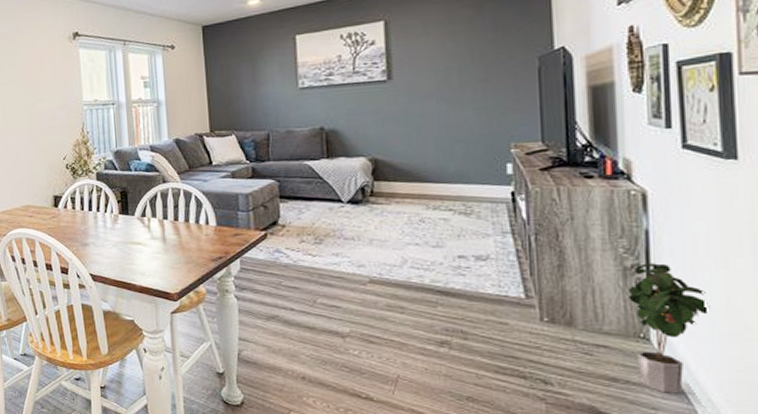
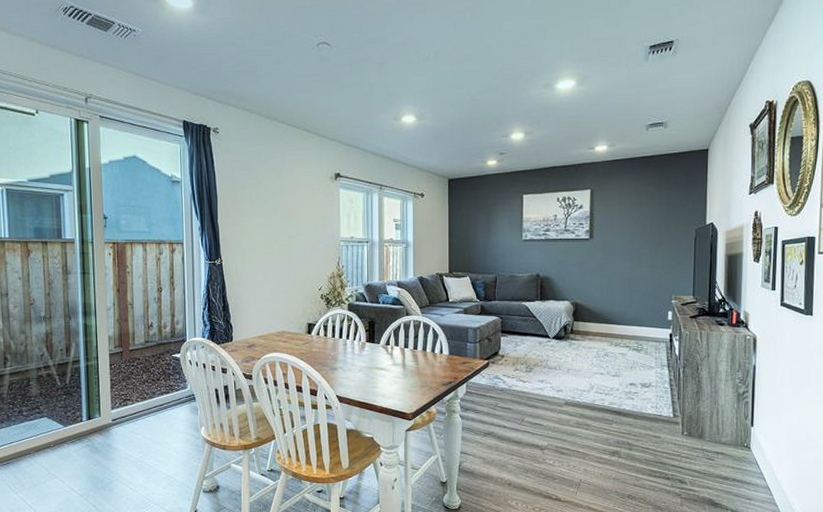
potted plant: present [628,263,710,394] -> none [739,391,788,487]

